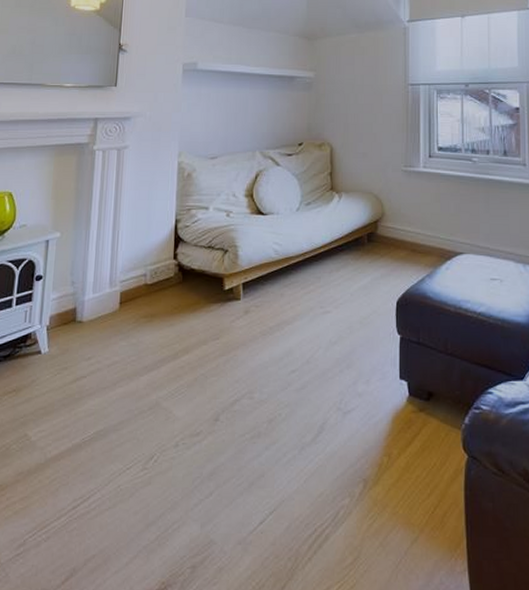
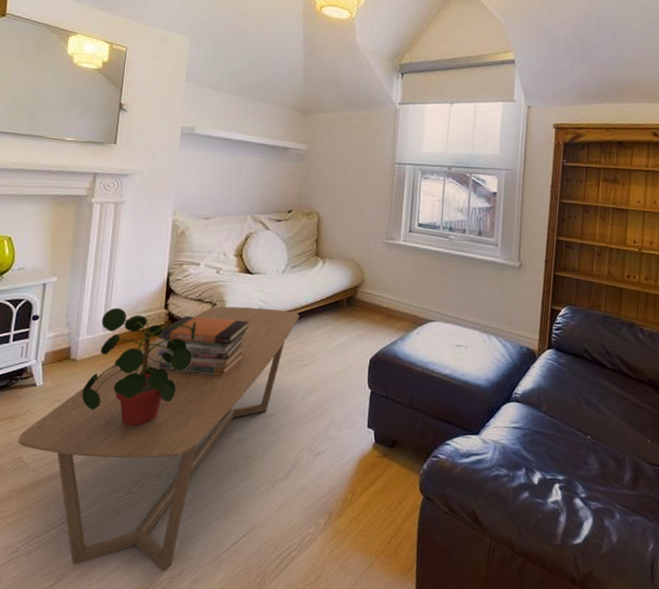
coffee table: none [23,251,318,560] -> present [18,306,300,572]
potted plant: none [89,261,208,393] -> present [81,307,197,427]
book stack: none [168,266,264,330] -> present [157,316,249,376]

